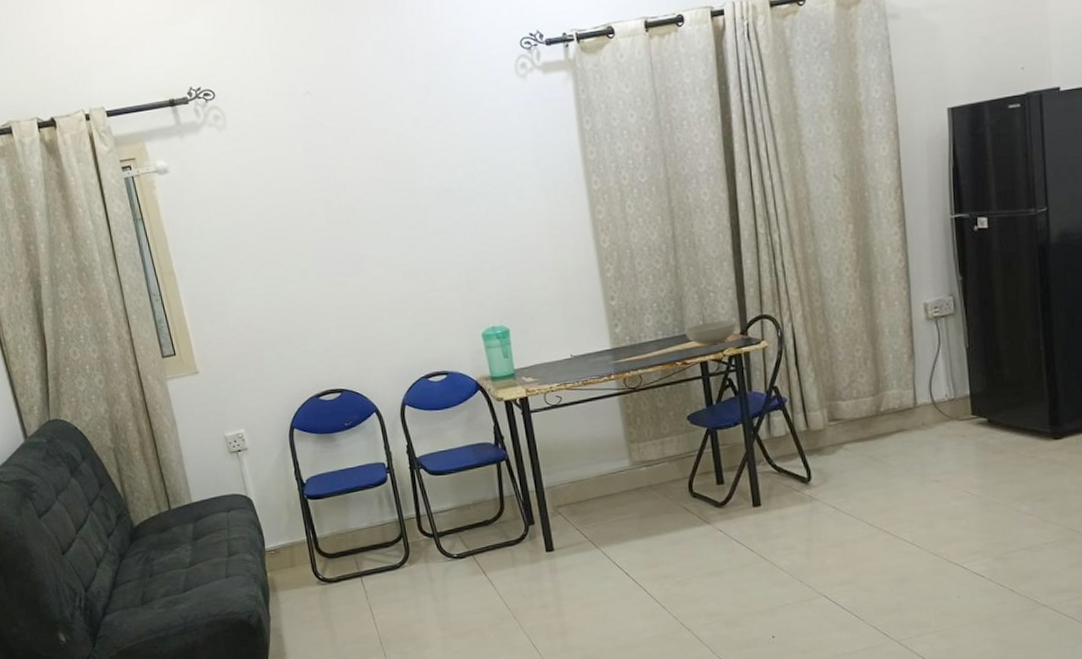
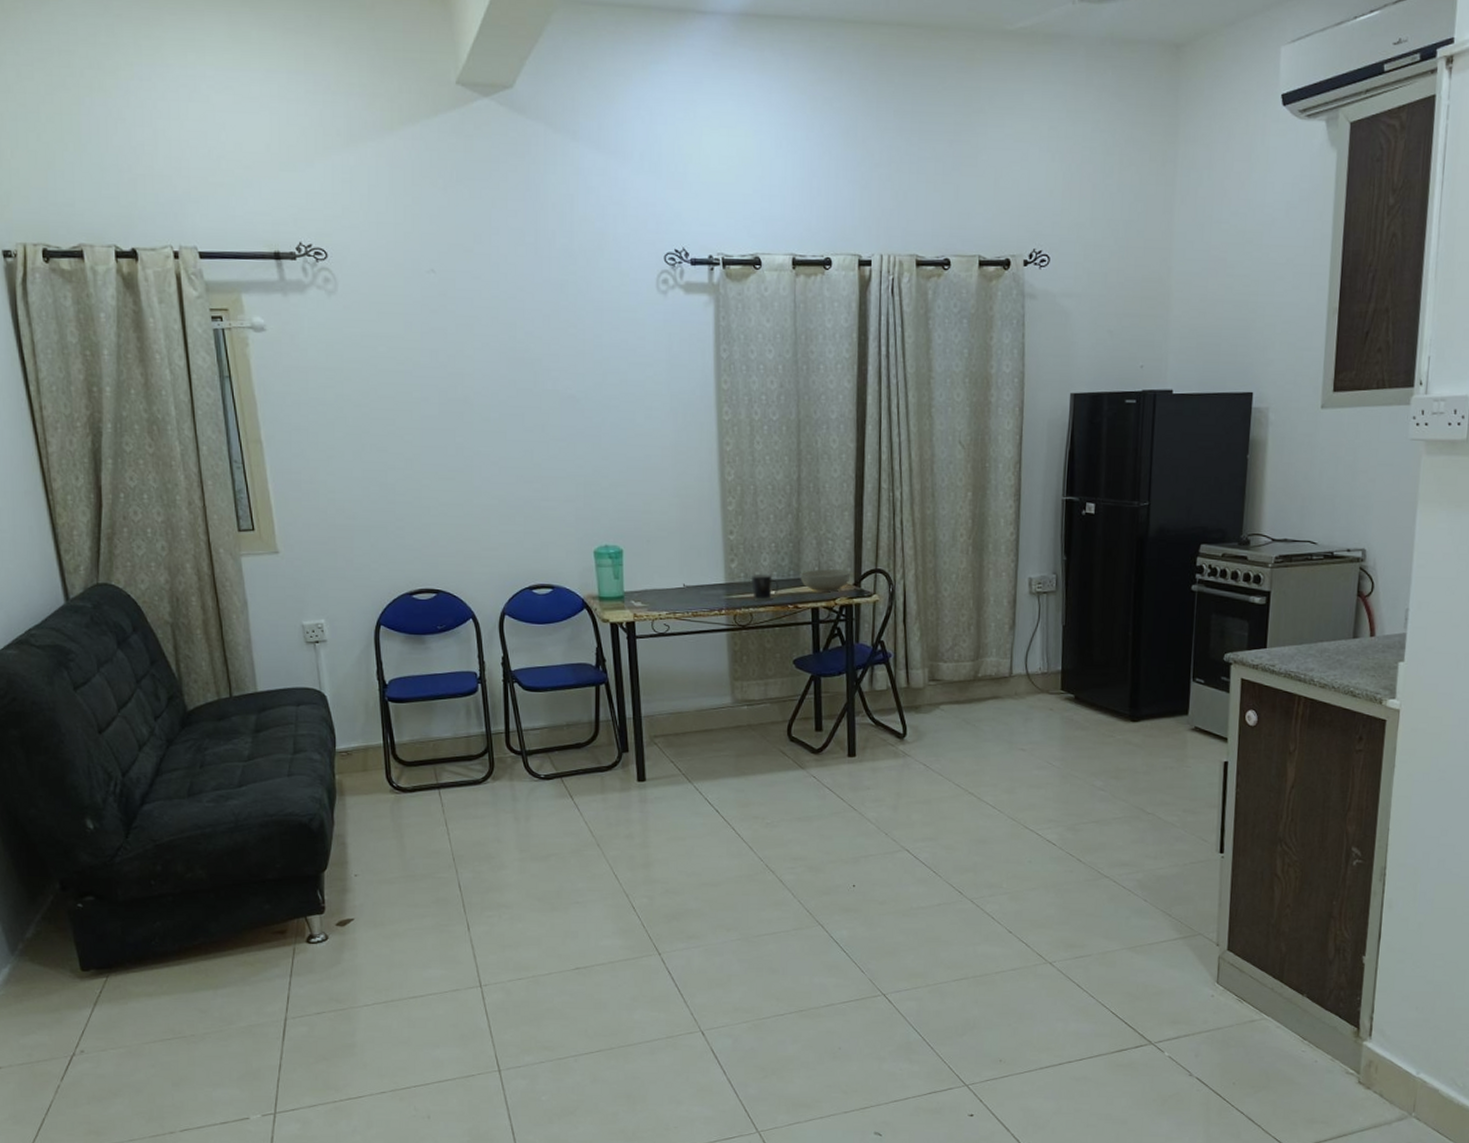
mug: none [637,334,665,362] -> present [751,573,779,601]

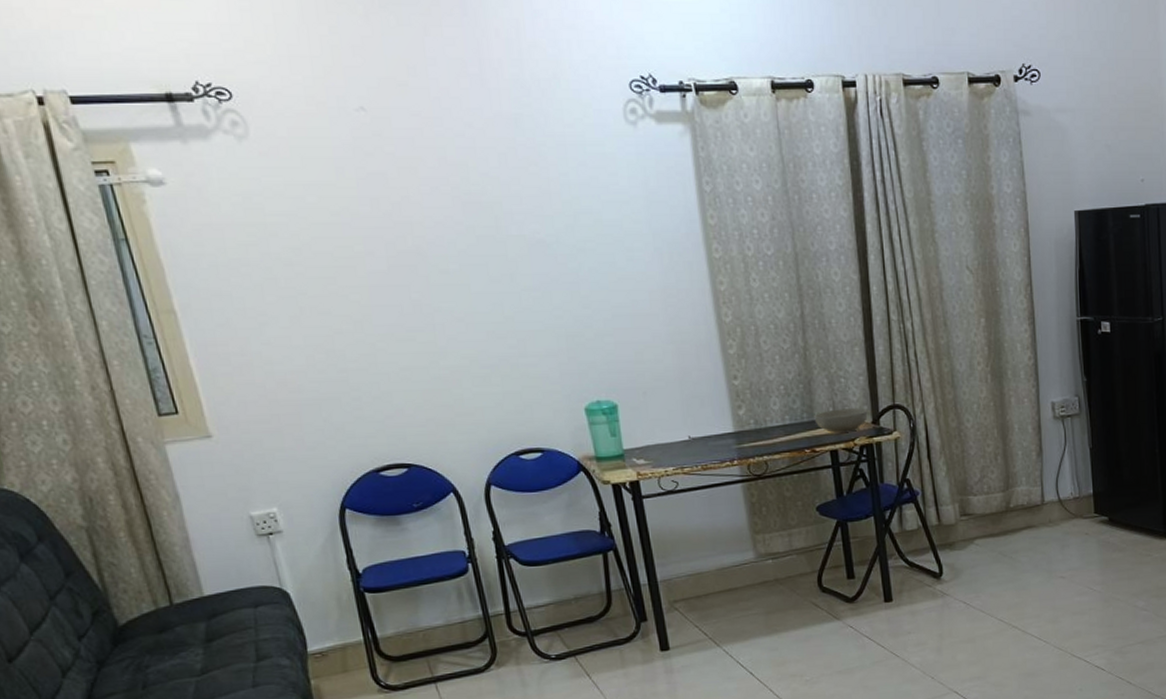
mug: present [751,573,779,601] -> none [762,418,793,448]

